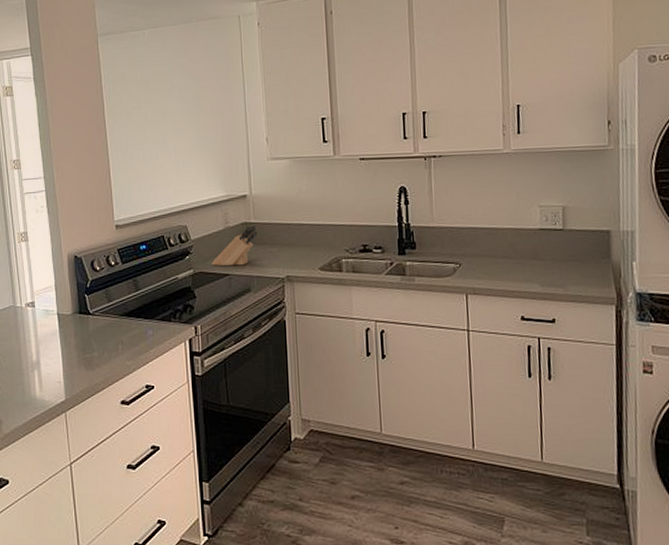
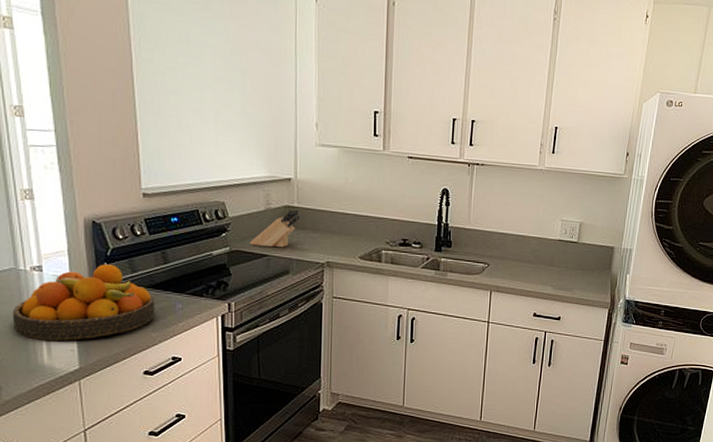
fruit bowl: none [11,295,129,373] -> present [12,264,155,340]

